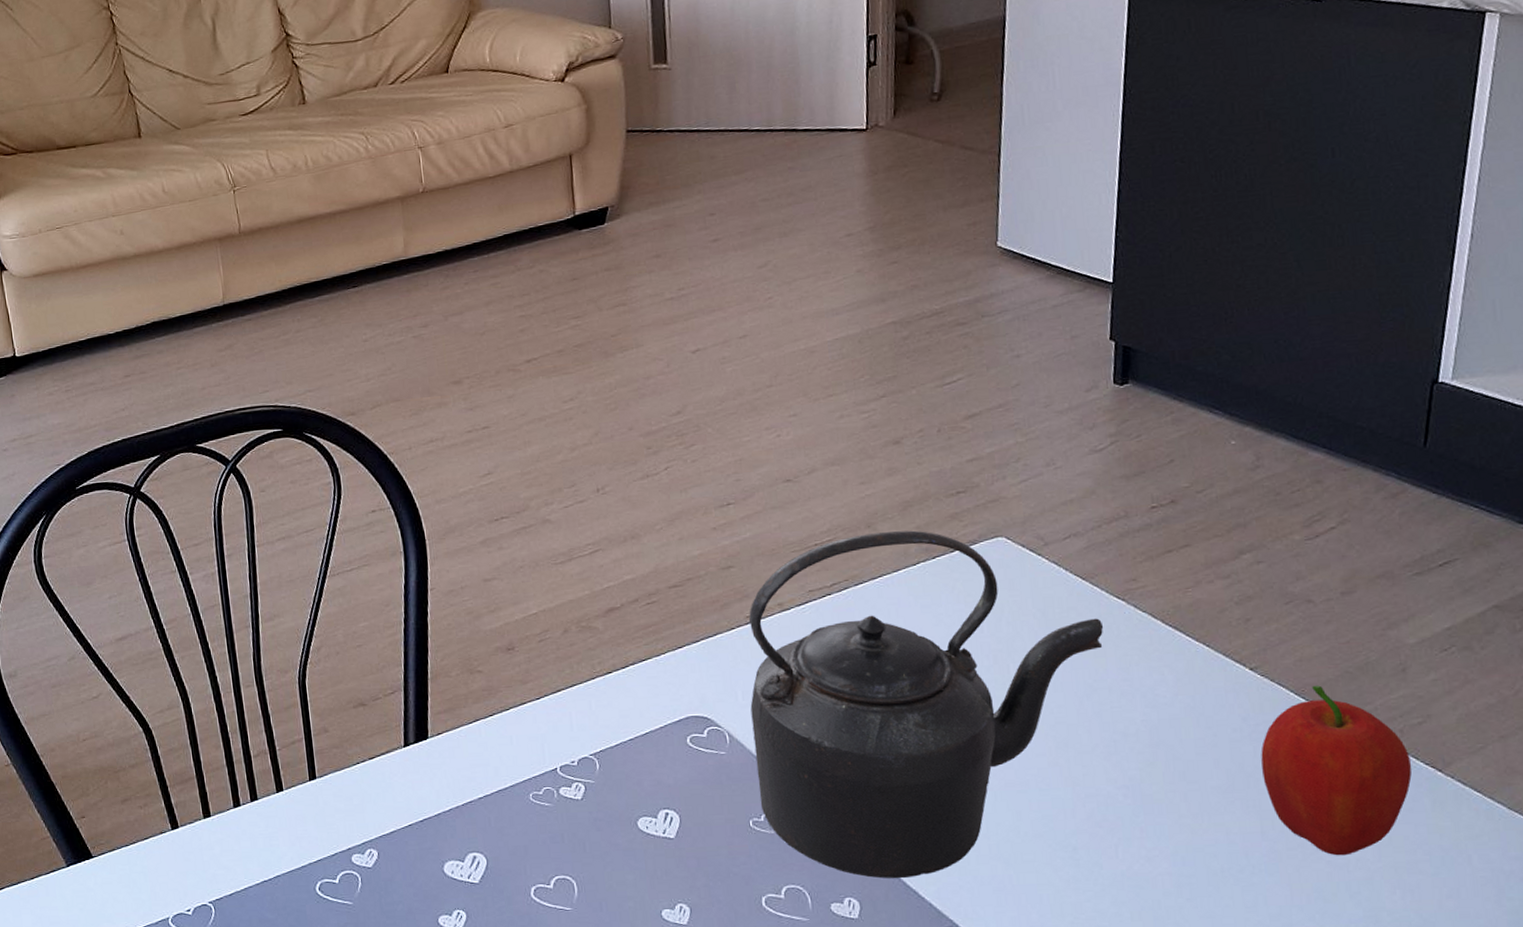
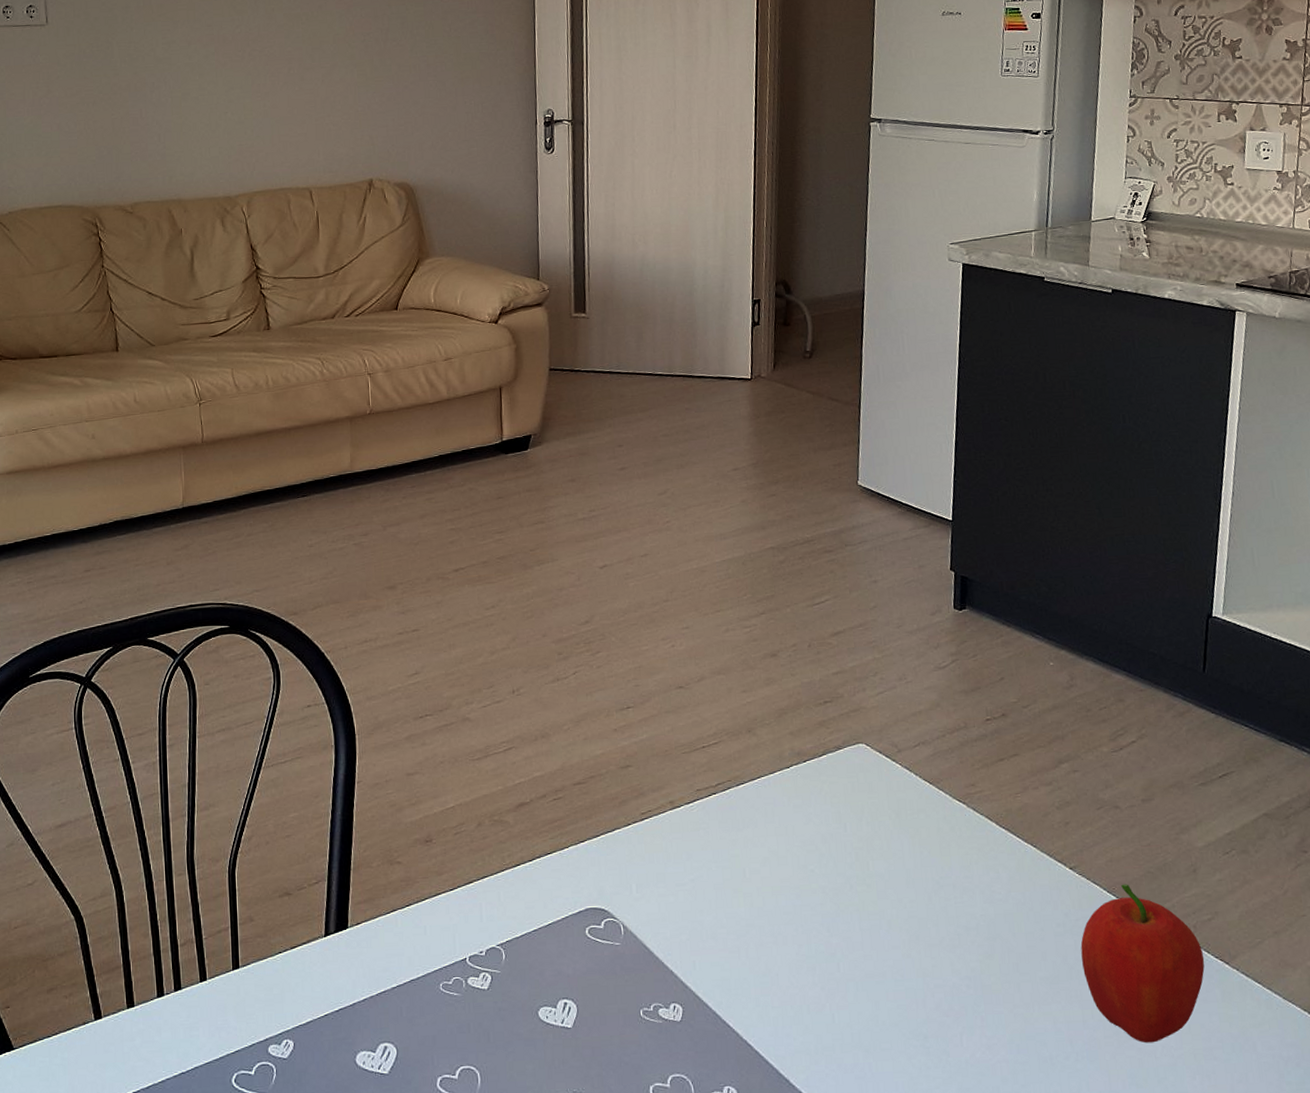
kettle: present [748,530,1104,879] -> none [643,736,948,1068]

